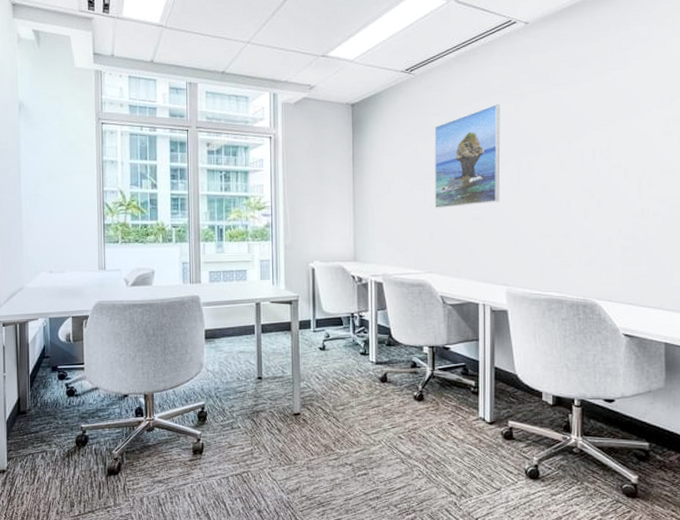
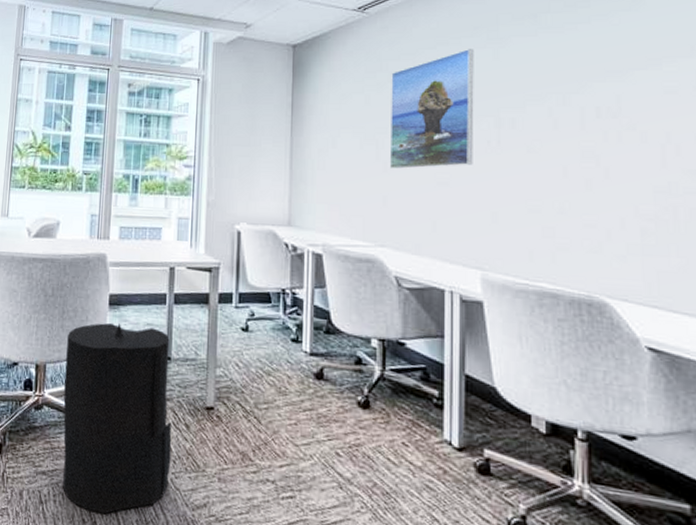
trash can: none [171,353,267,506] -> present [63,322,172,514]

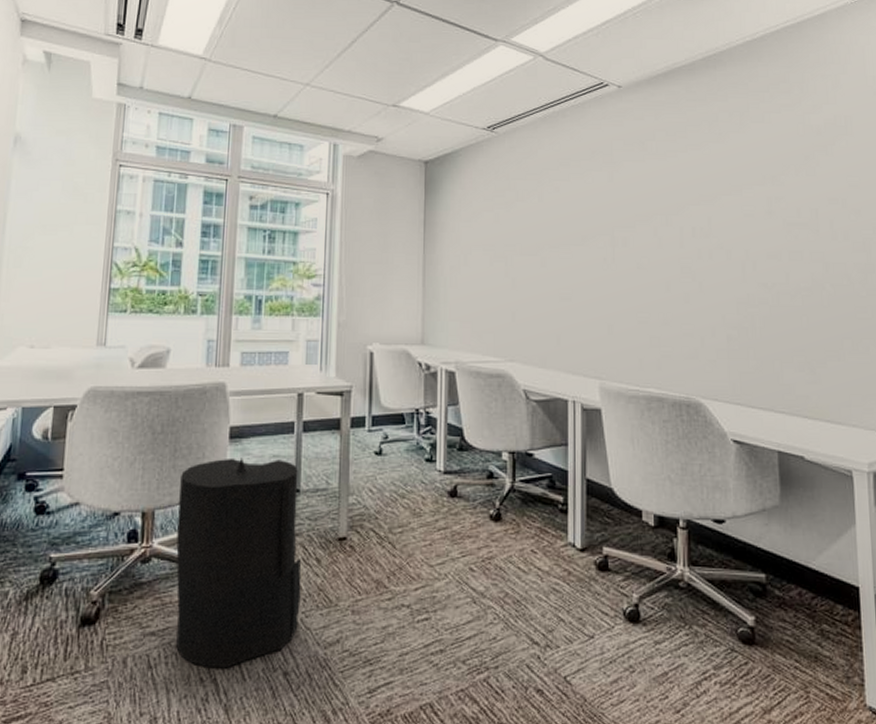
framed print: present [389,49,474,169] -> none [517,171,592,285]

